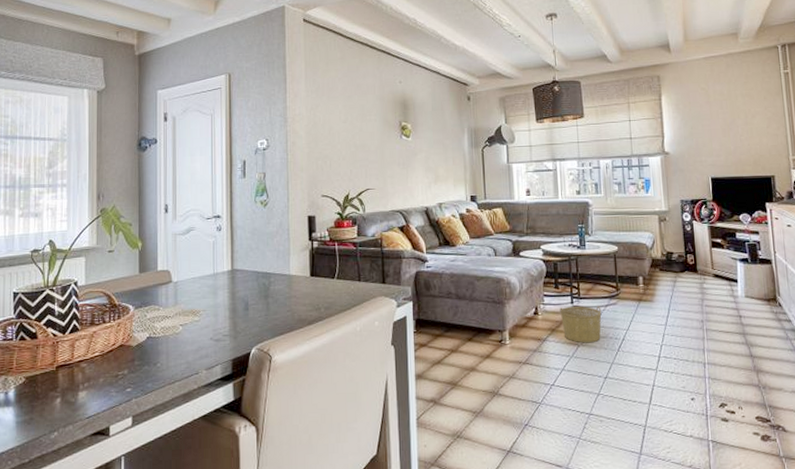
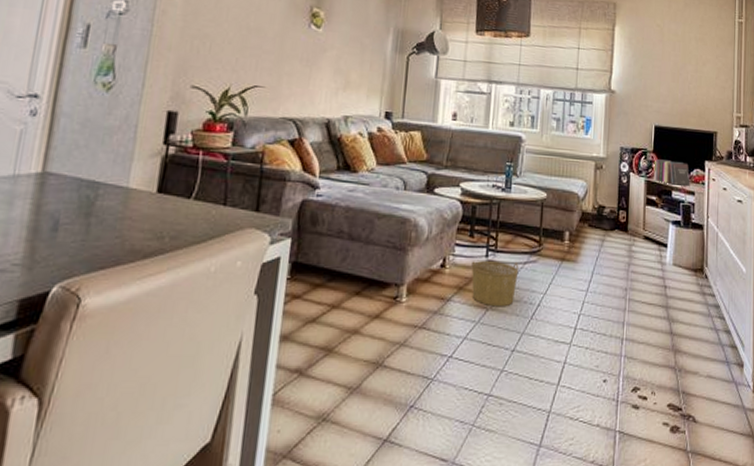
books: none [714,206,754,228] -> present [653,159,690,187]

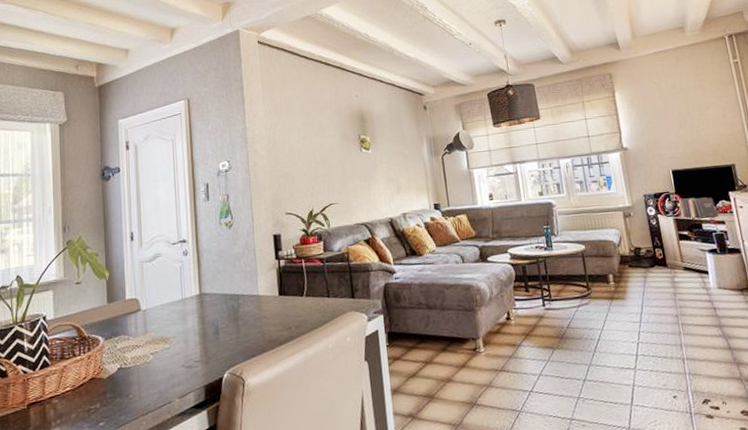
basket: present [471,260,519,307] -> none [532,307,576,346]

